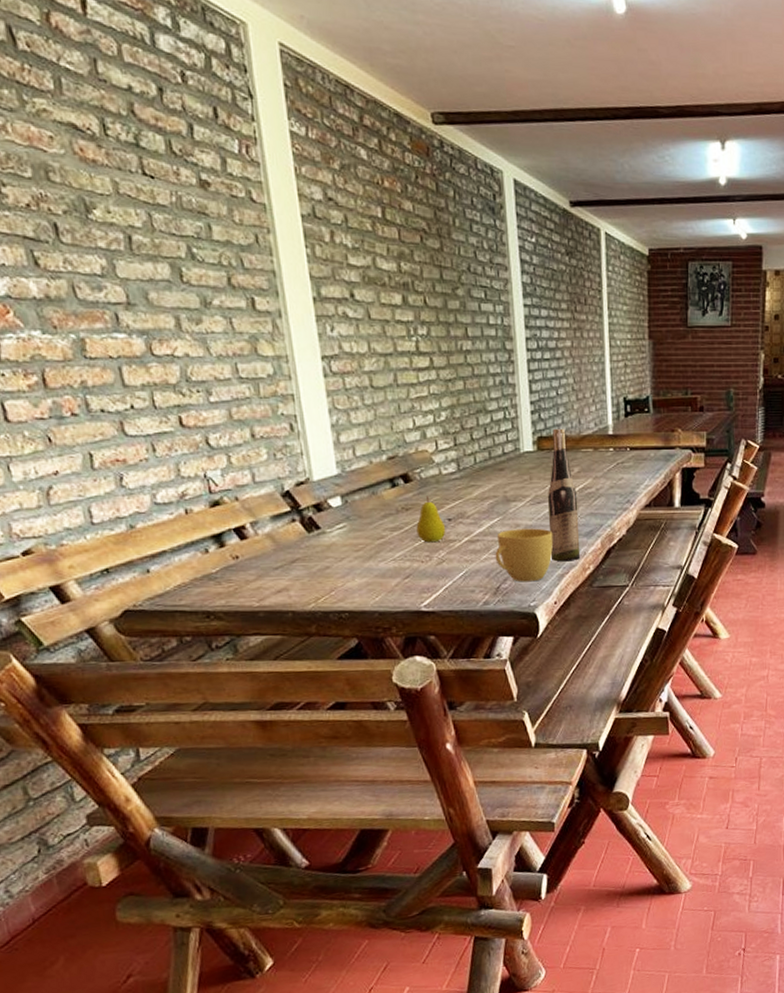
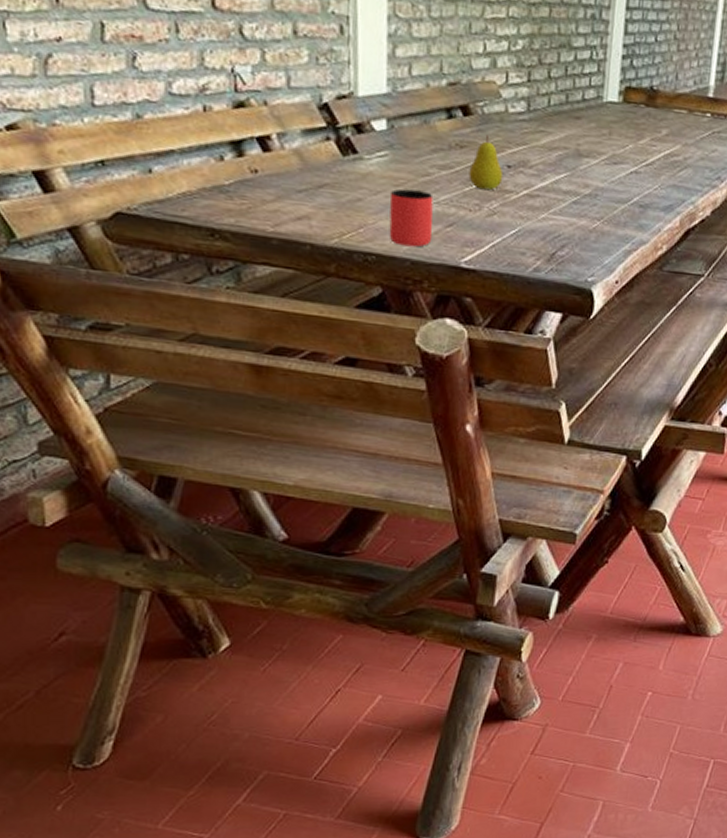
cup: none [352,552,394,601] -> present [389,188,434,248]
cup: present [495,528,553,582] -> none [555,189,626,254]
wine bottle: present [547,428,581,562] -> none [619,79,661,238]

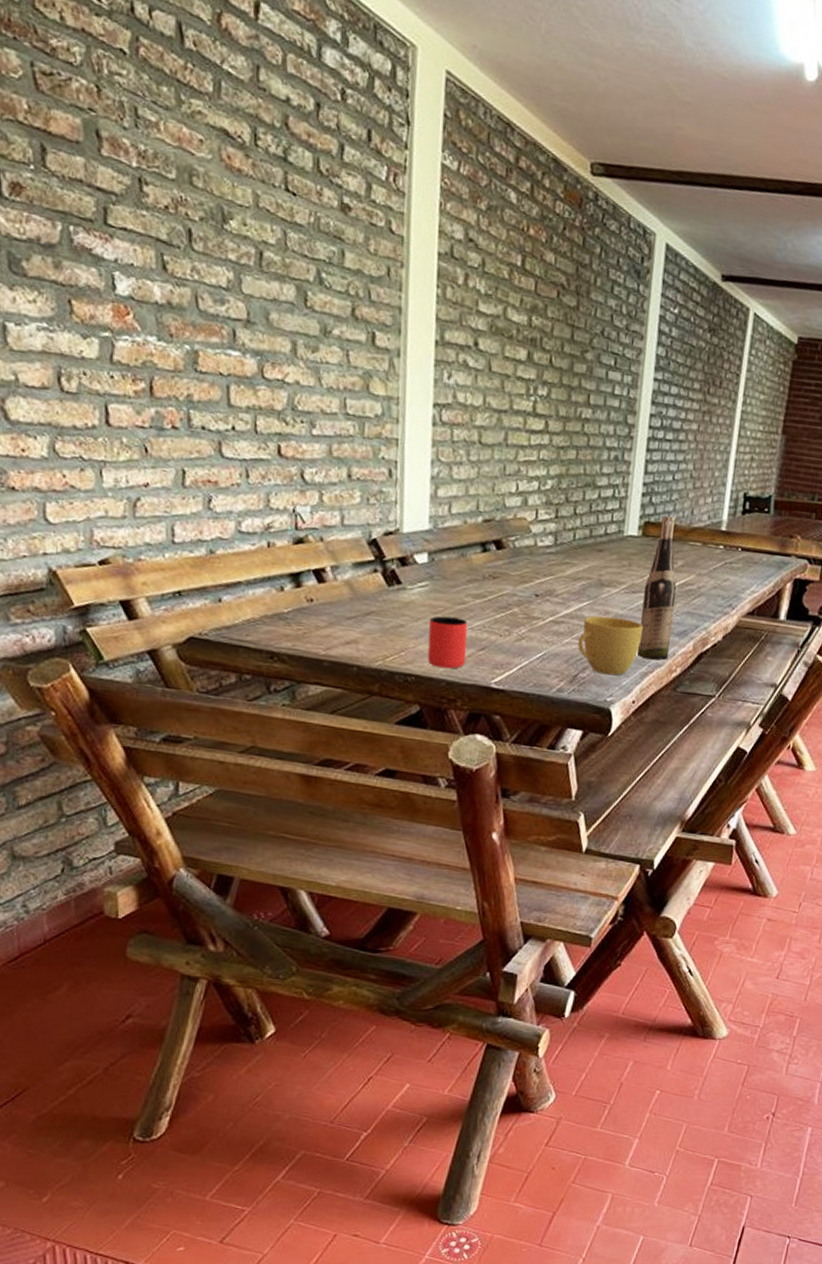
fruit: present [468,134,504,191] -> none [500,566,532,618]
cup: none [555,189,626,254] -> present [577,615,644,676]
wine bottle: none [619,79,661,238] -> present [636,515,677,661]

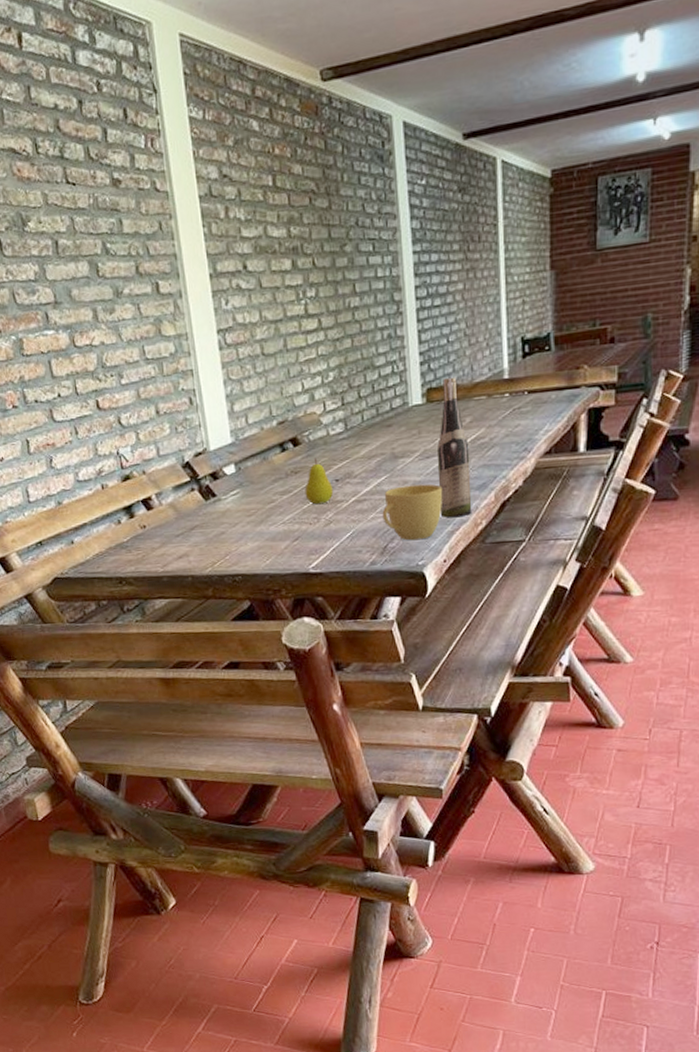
cup: present [427,615,468,669] -> none [245,515,284,564]
fruit: none [500,566,532,618] -> present [305,458,334,505]

